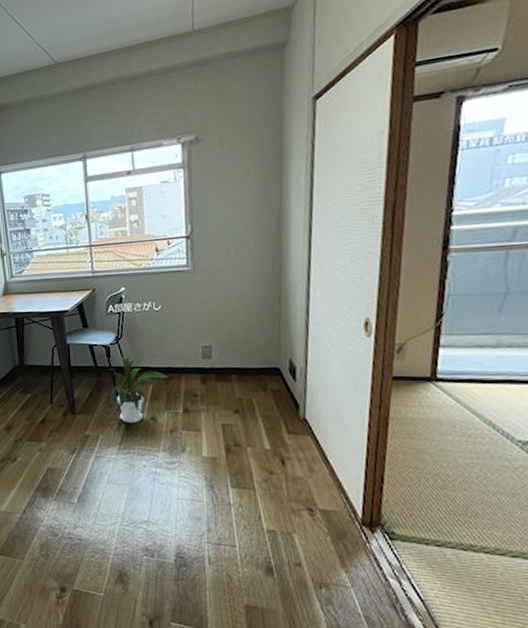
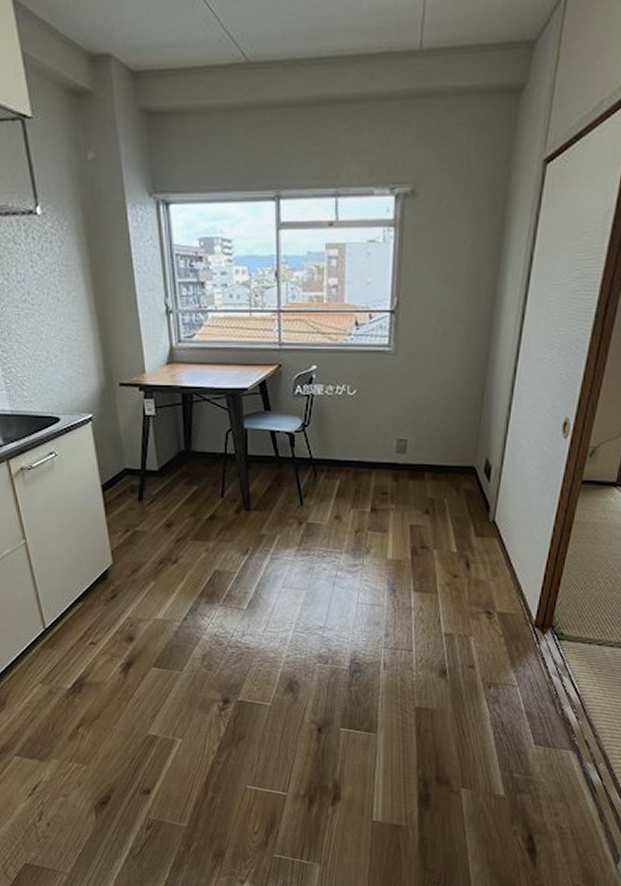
house plant: present [106,356,170,424] -> none [288,446,360,523]

